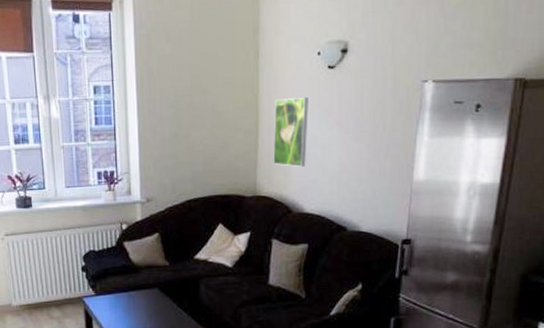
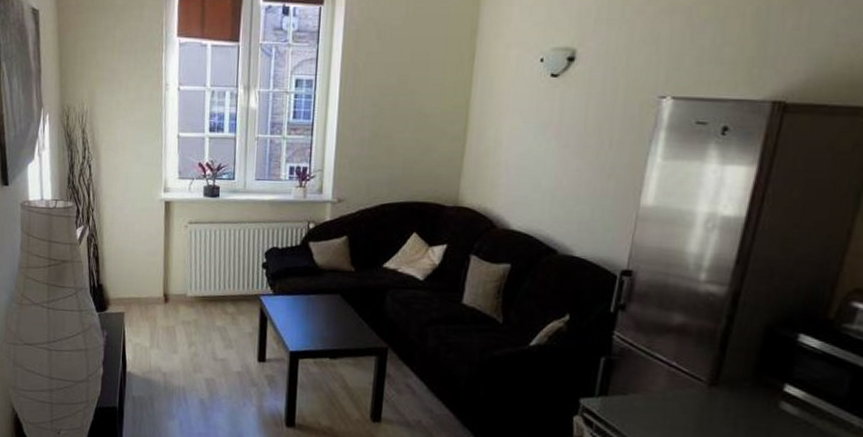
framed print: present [273,97,308,167] -> none [479,105,526,179]

